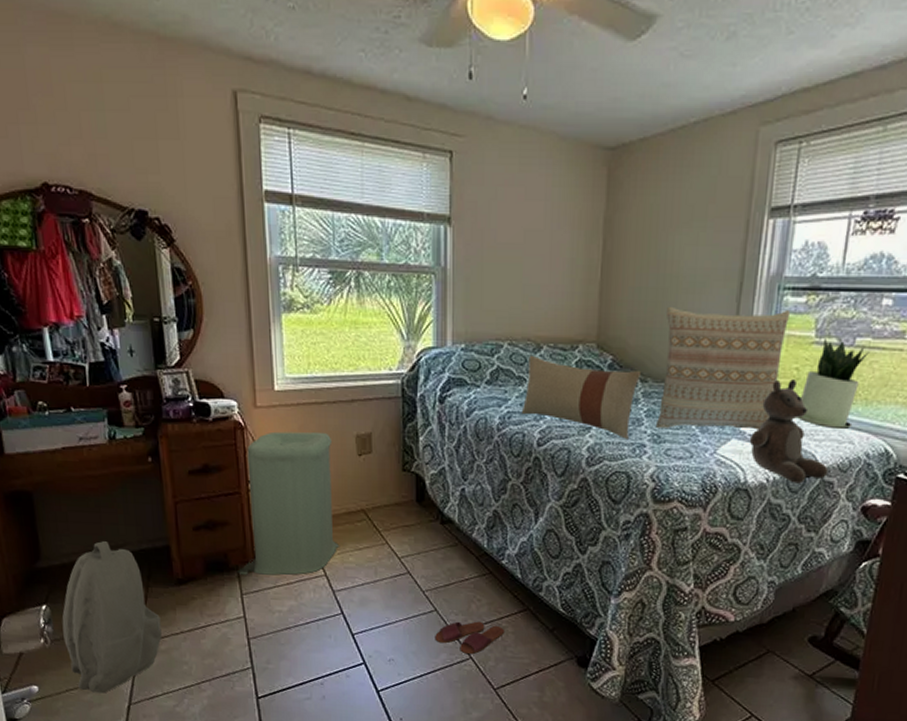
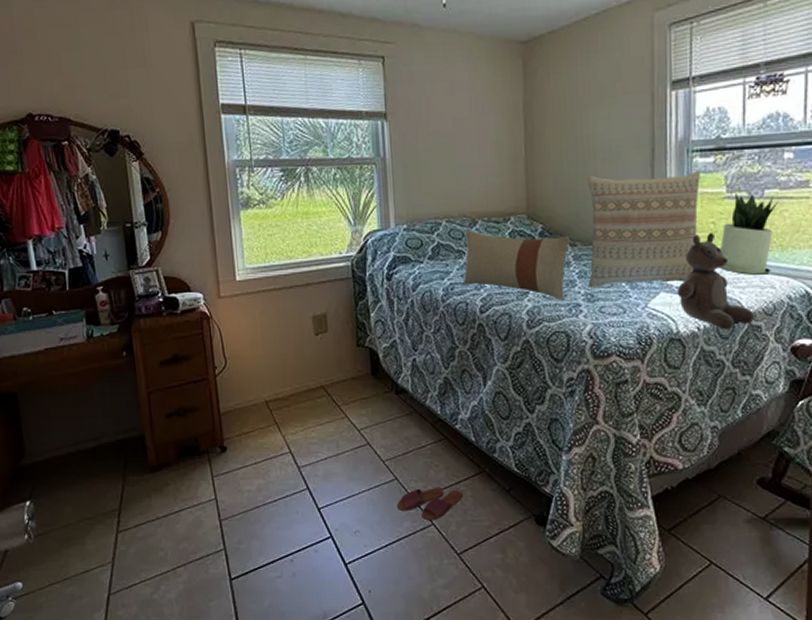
backpack: present [62,541,162,694] -> none [44,435,139,586]
laundry basket: present [236,431,340,575] -> none [207,315,303,458]

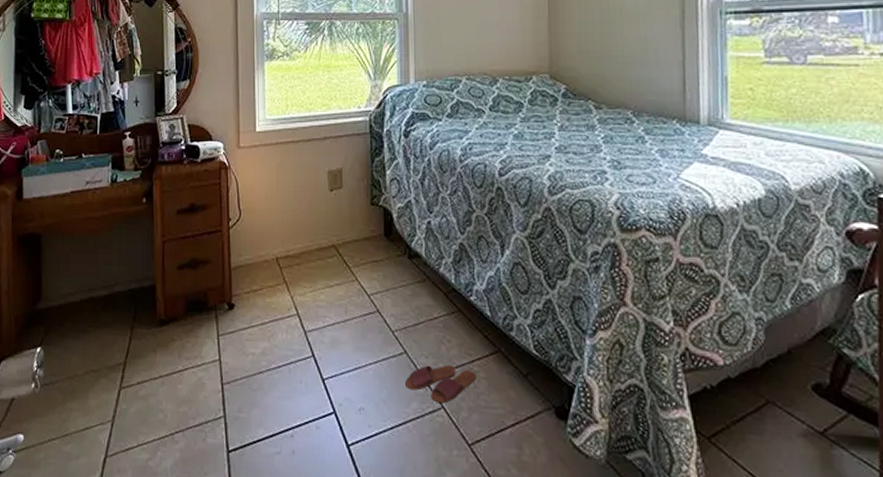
pillow: present [462,229,569,300] -> none [481,88,594,166]
pillow: present [588,171,702,289] -> none [614,33,737,155]
stuffed animal: present [677,233,755,330] -> none [712,100,802,208]
planter: present [719,193,779,276] -> none [758,58,824,149]

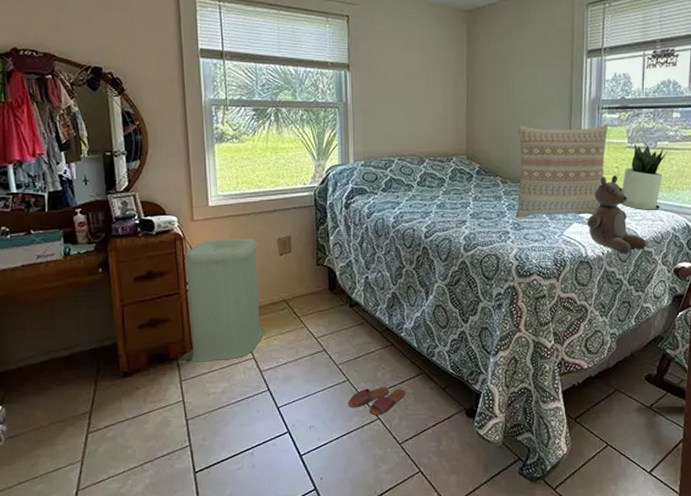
laundry basket: none [214,169,312,315] -> present [176,238,266,364]
pillow: none [614,33,737,155] -> present [515,124,609,219]
stuffed animal: none [712,100,802,208] -> present [586,175,647,255]
planter: none [758,58,824,149] -> present [621,144,668,211]

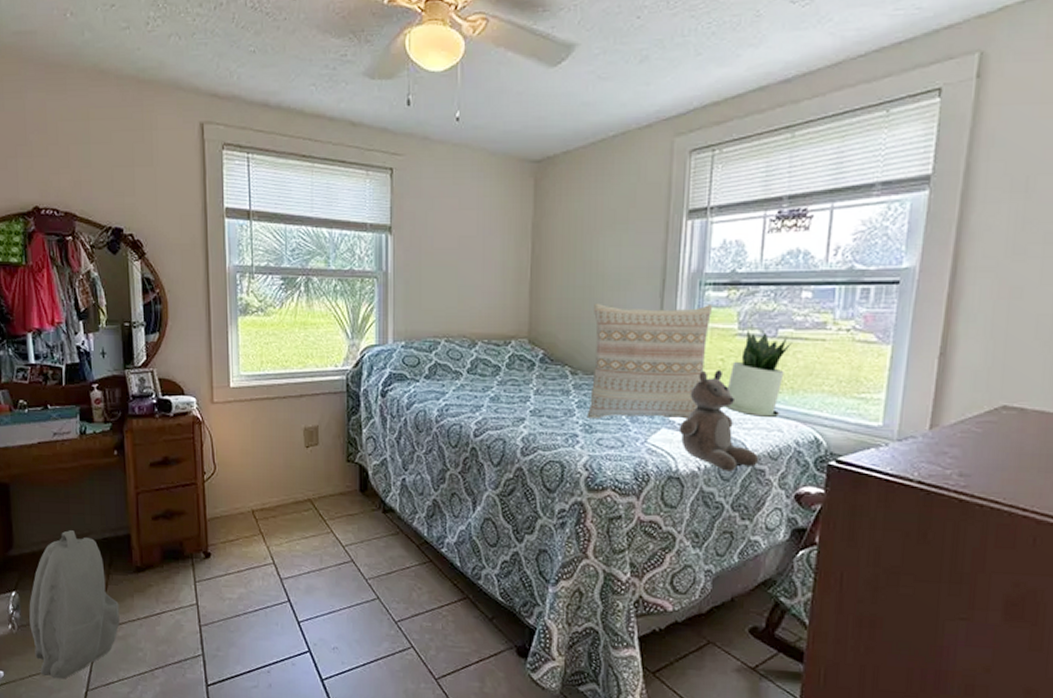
backpack: none [16,344,109,483] -> present [29,530,120,679]
laundry basket: present [176,238,266,364] -> none [191,425,288,563]
slippers: present [348,386,406,416] -> none [377,609,446,644]

